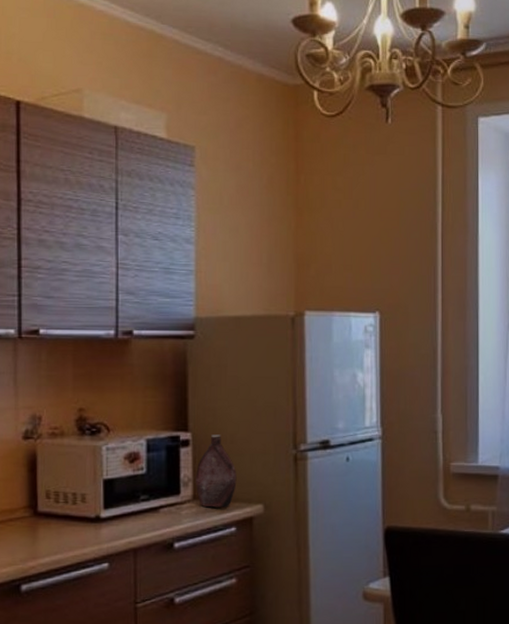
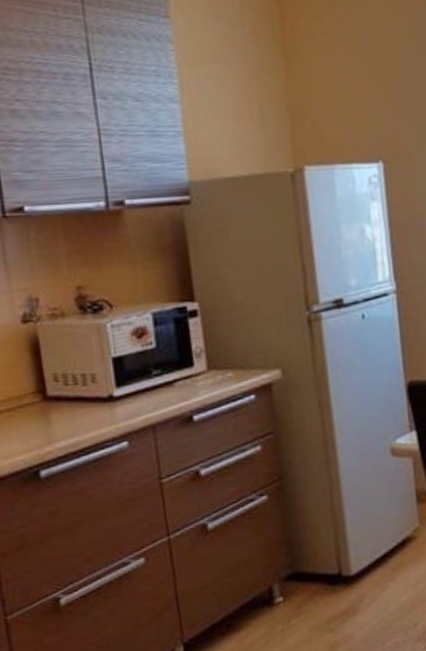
bottle: present [195,435,237,509] -> none [207,302,251,378]

